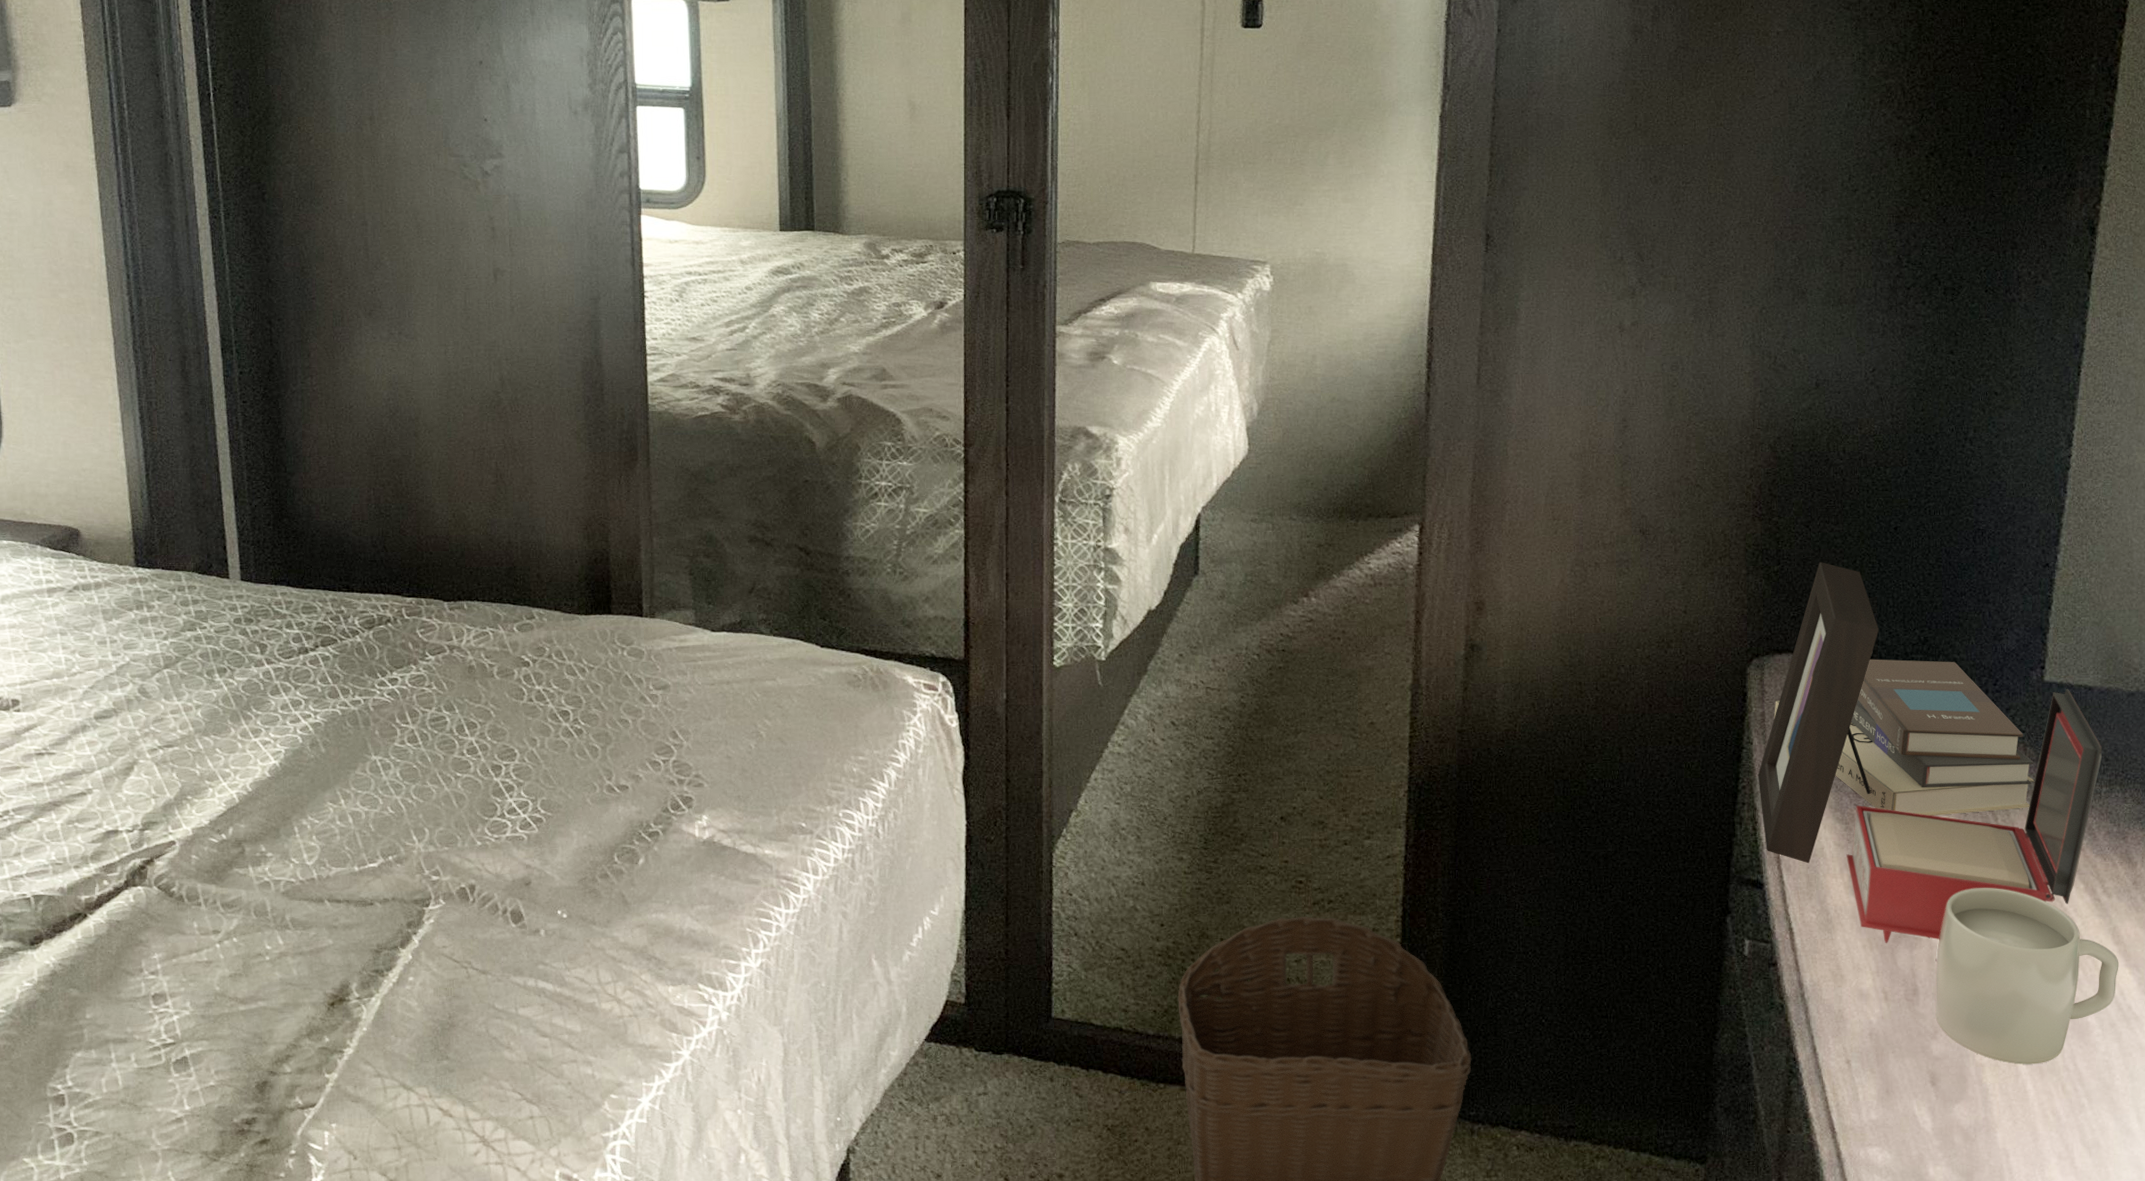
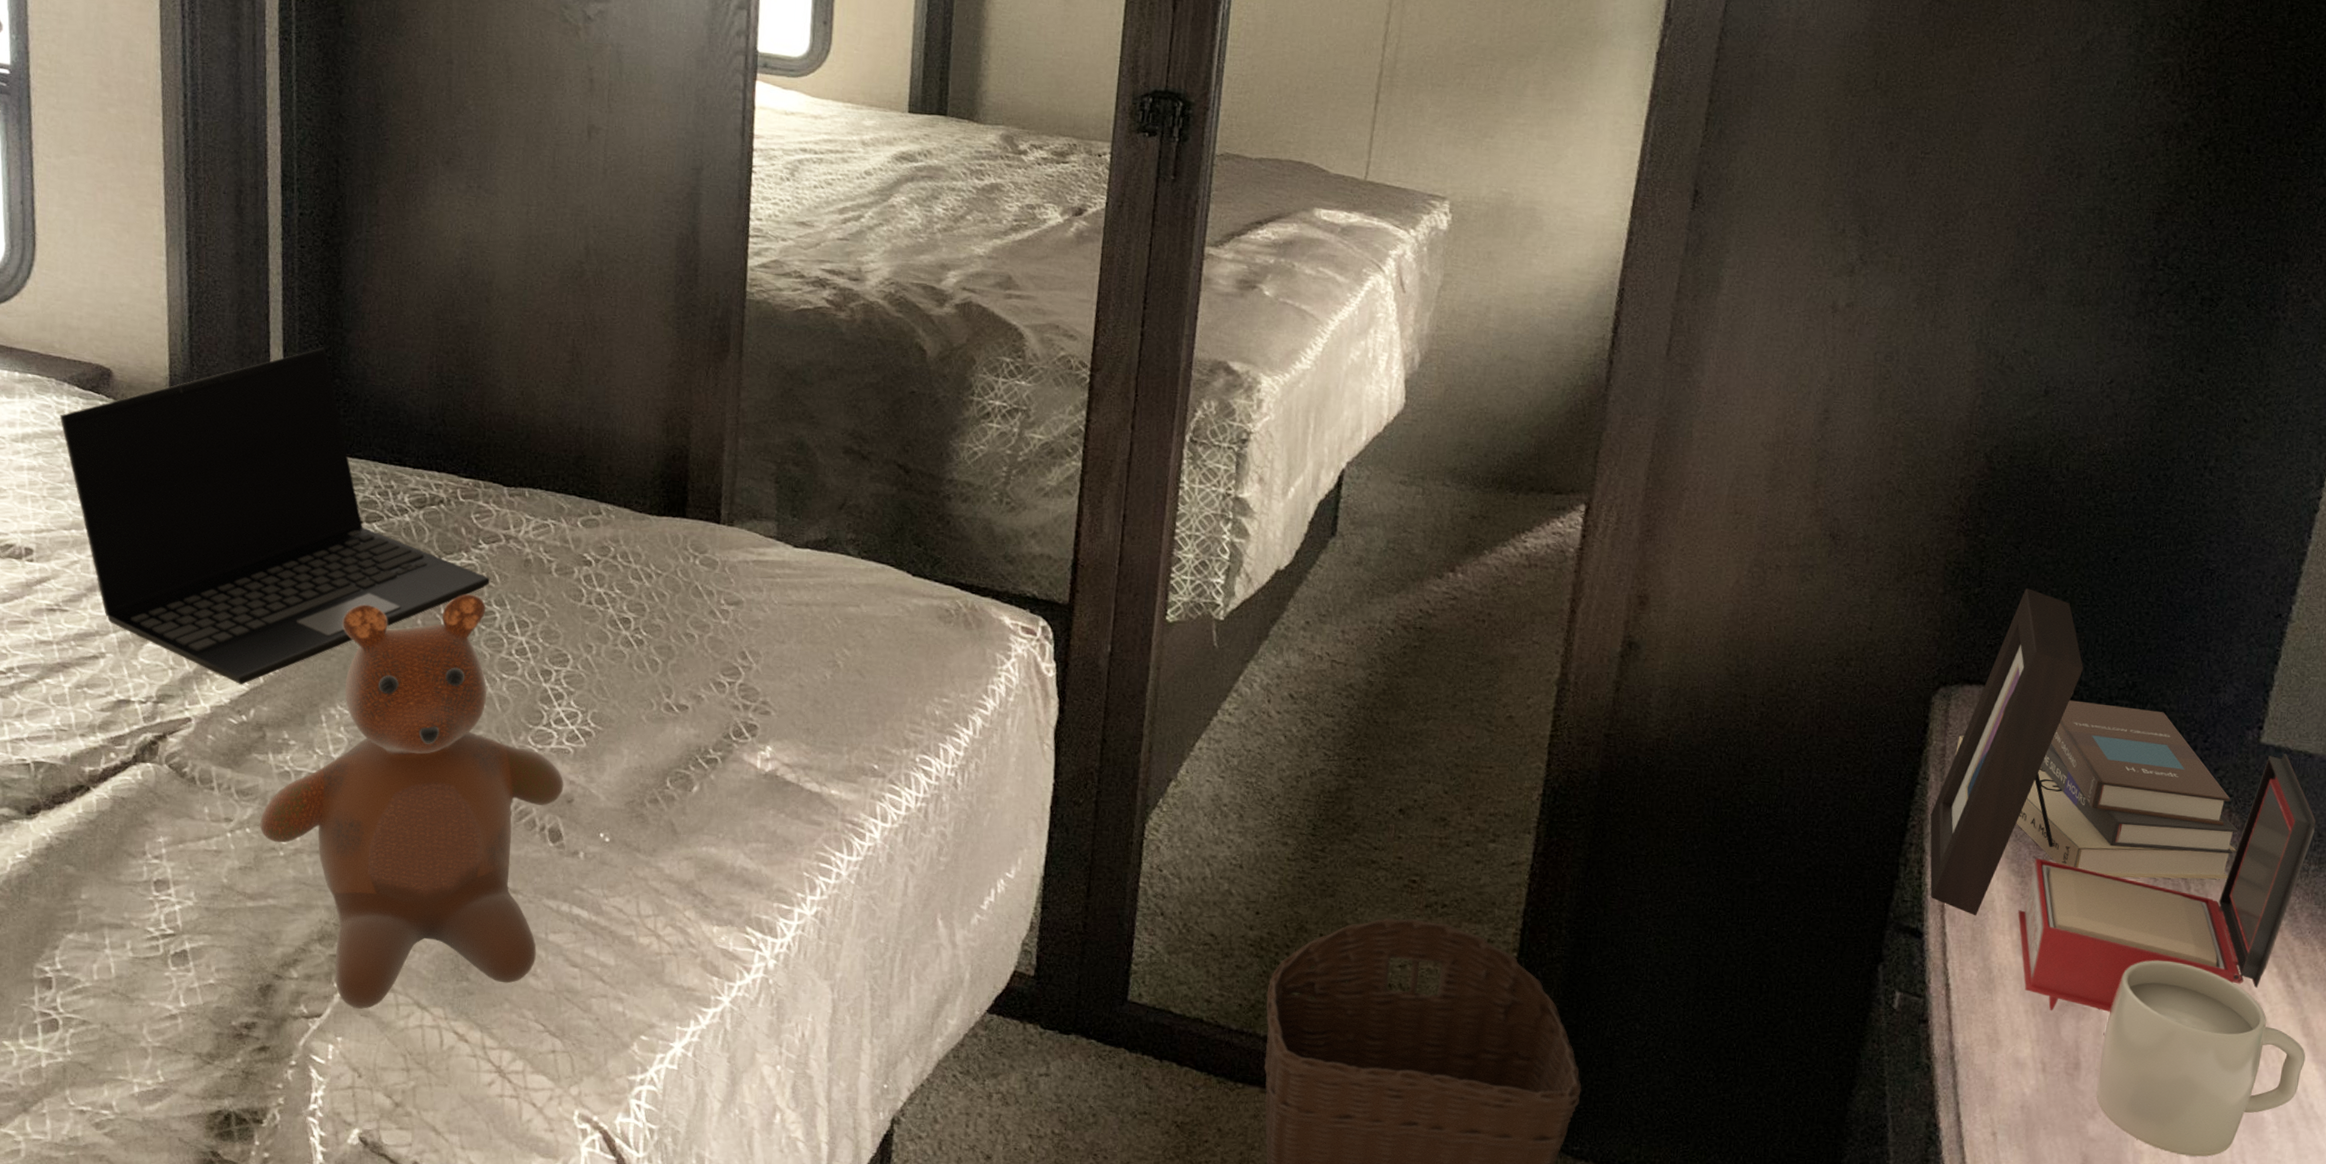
laptop: none [34,491,439,806] -> present [59,347,491,685]
teddy bear: none [245,703,521,1096] -> present [259,594,564,1010]

